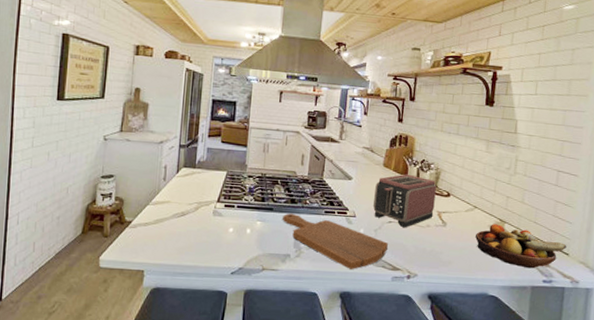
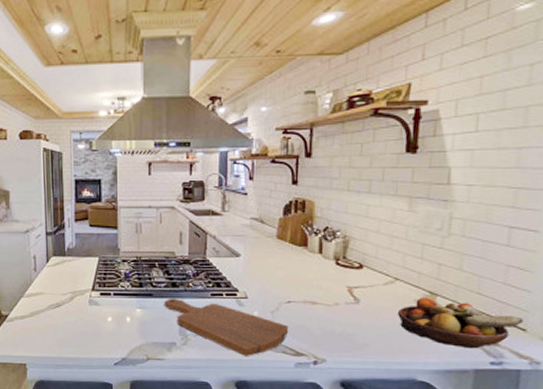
toaster: present [373,174,437,228] -> none [268,245,345,308]

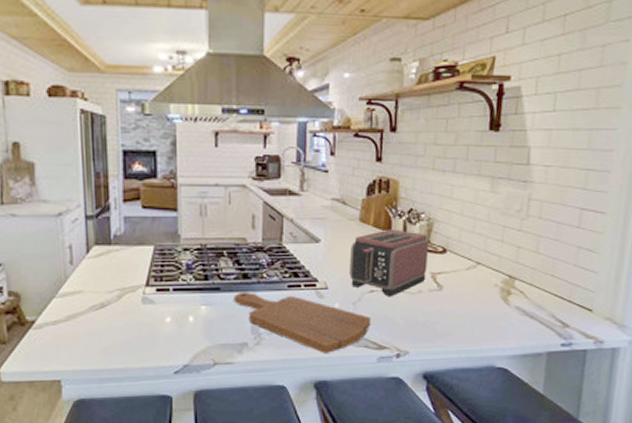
toaster: none [268,245,345,308] -> present [350,229,429,297]
fruit bowl: present [398,297,524,349] -> none [479,282,590,332]

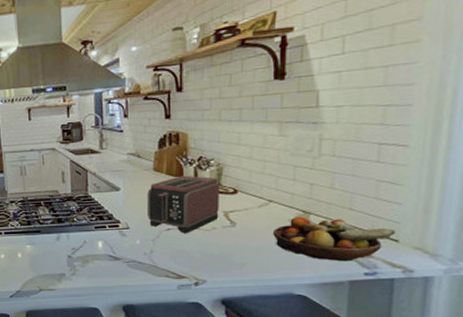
cutting board: present [234,291,370,353] -> none [52,233,169,282]
fruit bowl: none [479,282,590,332] -> present [273,216,396,262]

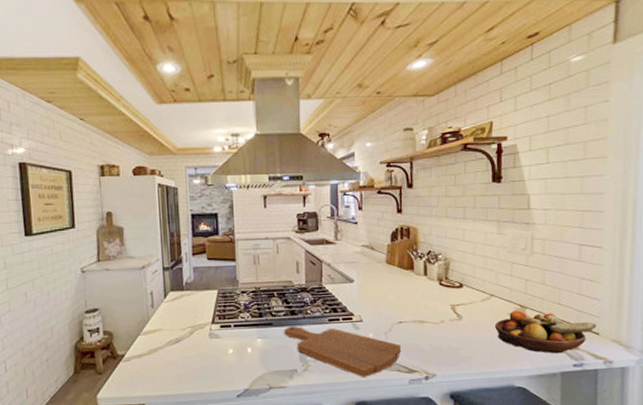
cutting board: none [52,233,169,282] -> present [284,325,401,377]
toaster: present [147,175,219,234] -> none [380,268,447,327]

